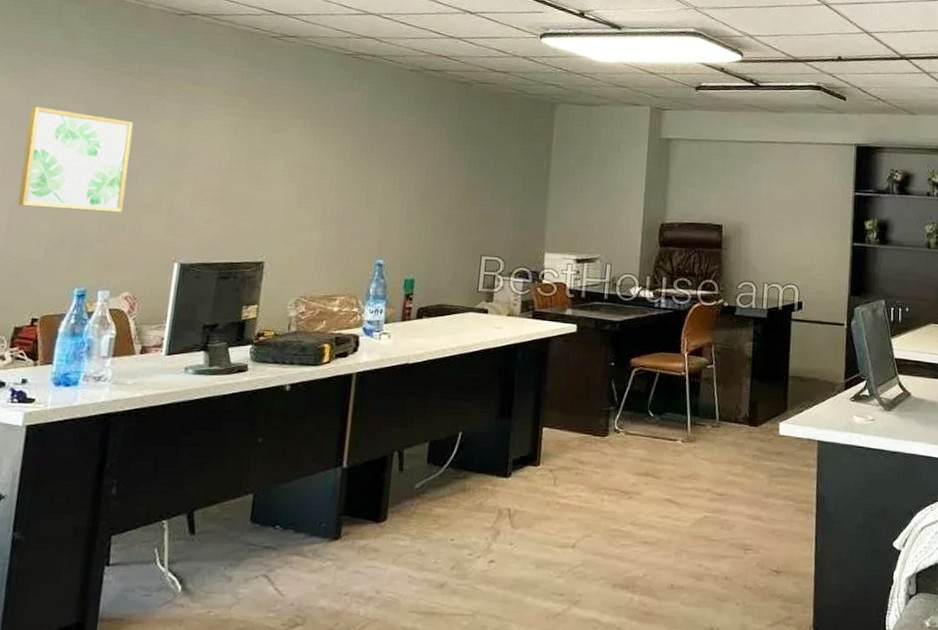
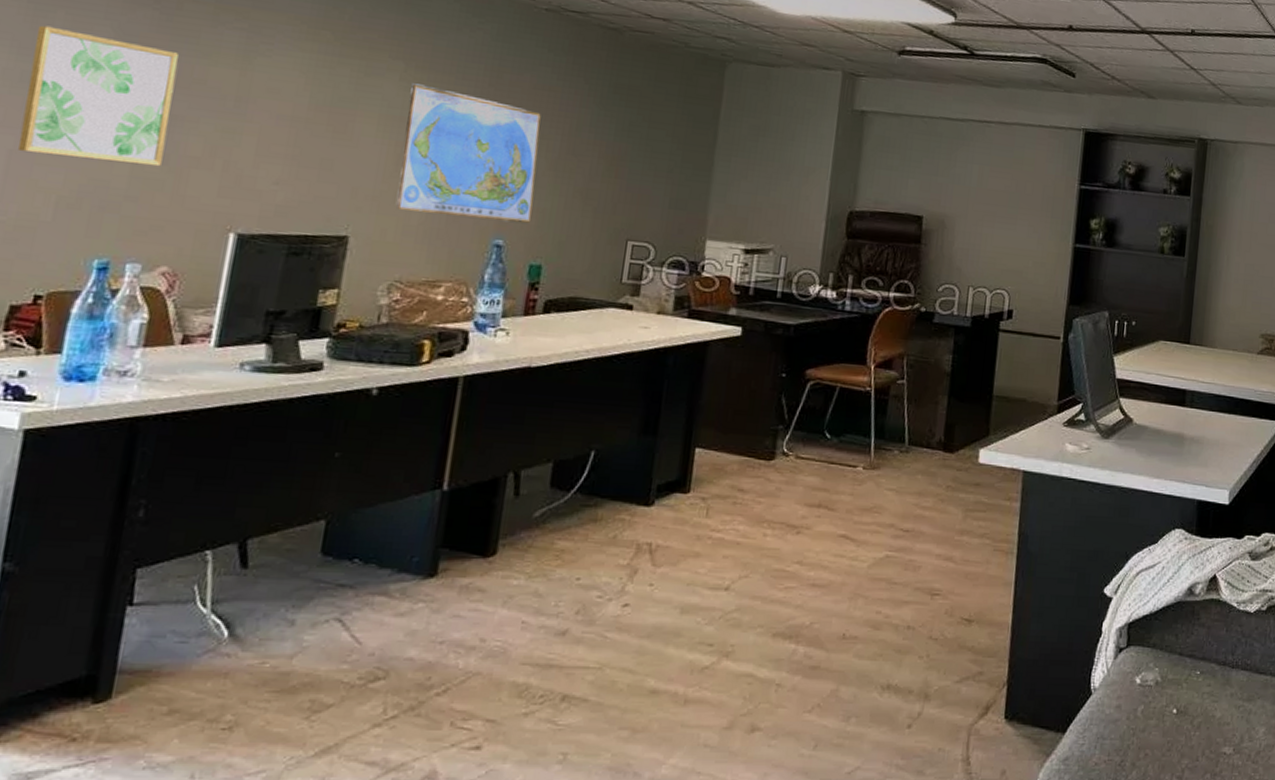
world map: none [300,136,410,246] -> present [396,83,541,224]

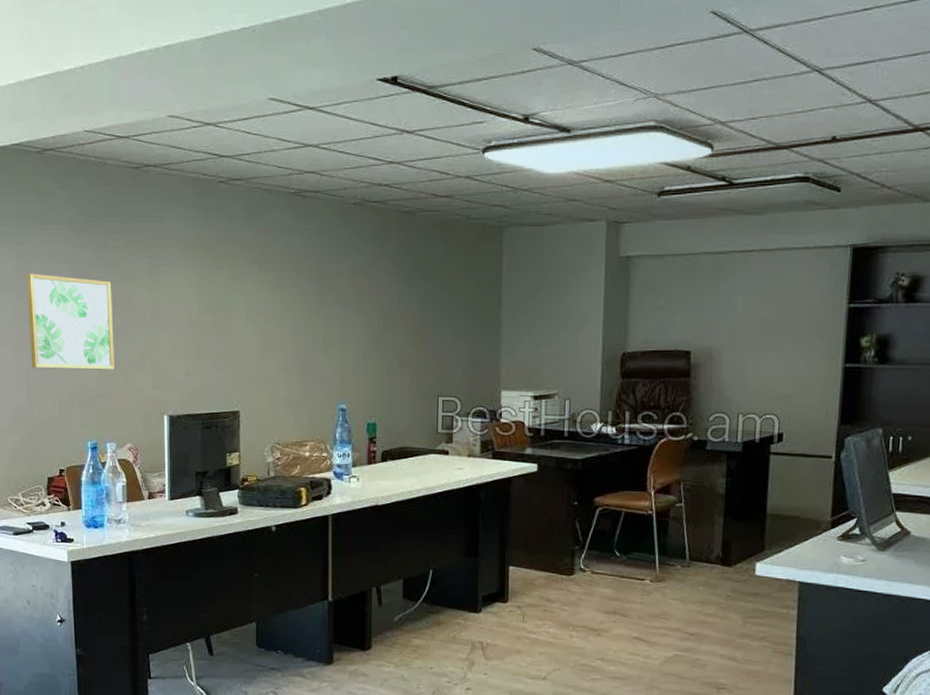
world map: present [396,83,541,224] -> none [265,283,364,390]

